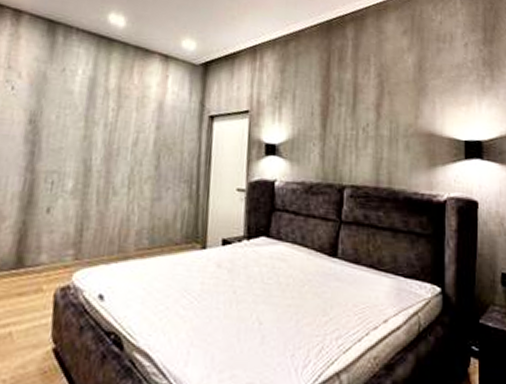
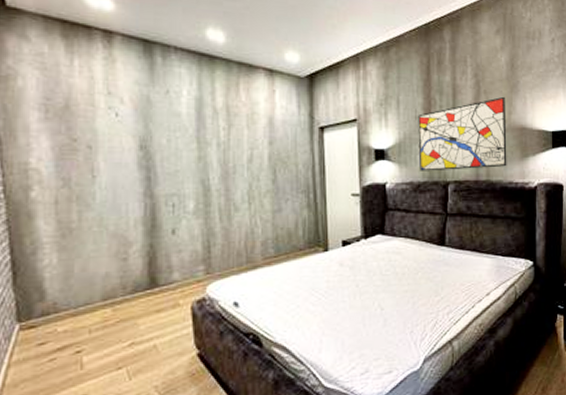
wall art: none [313,99,412,175] -> present [418,96,507,171]

